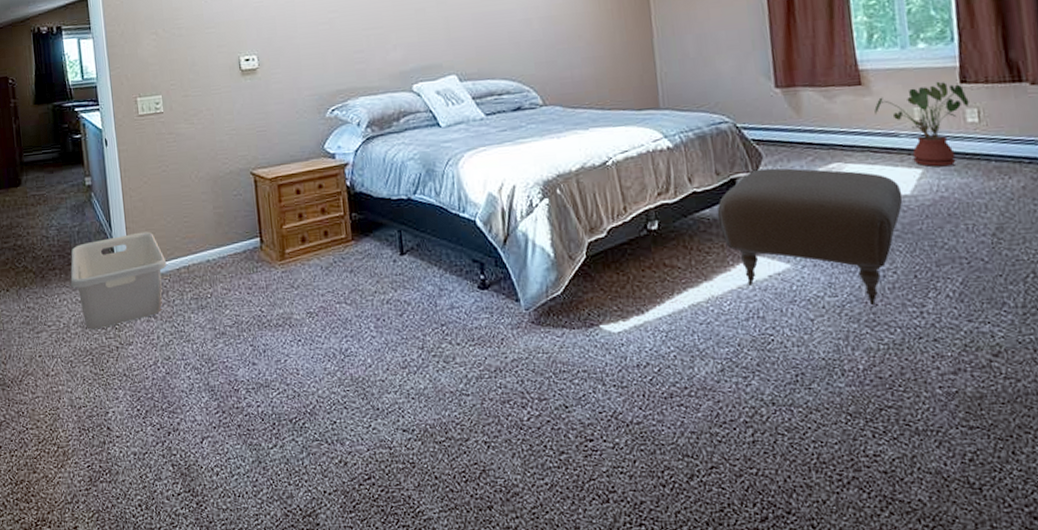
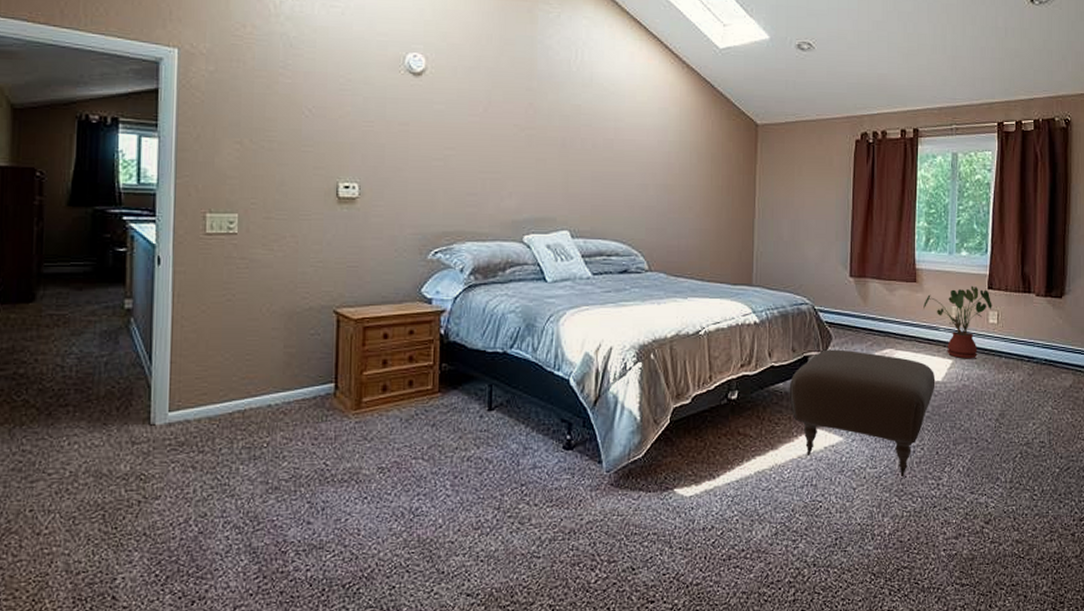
laundry basket: present [70,231,167,330] -> none [87,368,218,480]

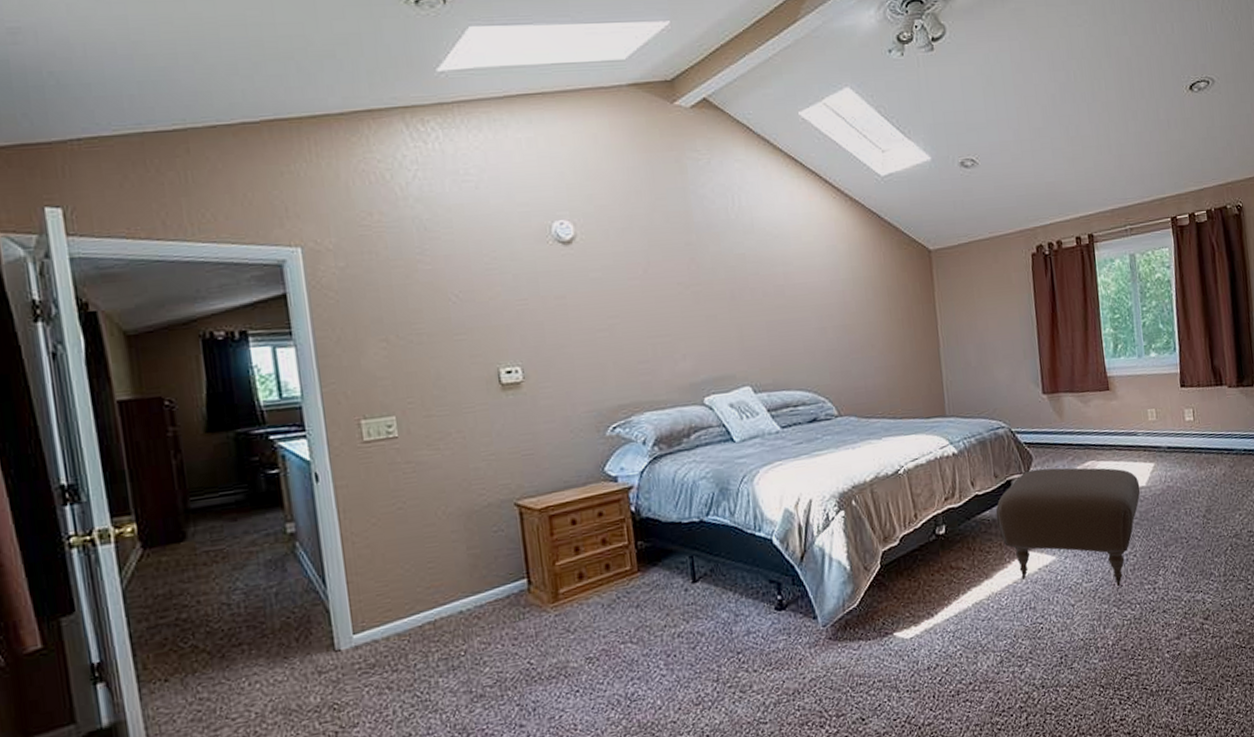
house plant: present [923,285,992,359] -> none [1119,386,1187,461]

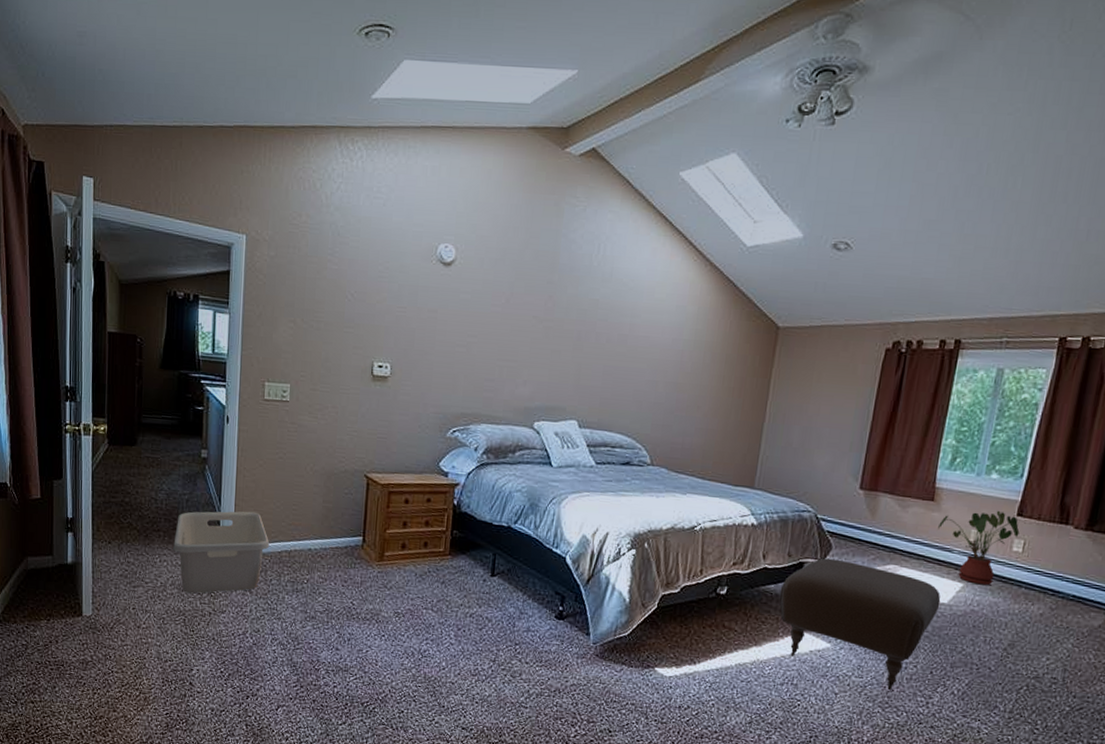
laundry basket: none [265,584,406,716] -> present [173,511,270,594]
house plant: none [1119,386,1187,461] -> present [938,510,1020,586]

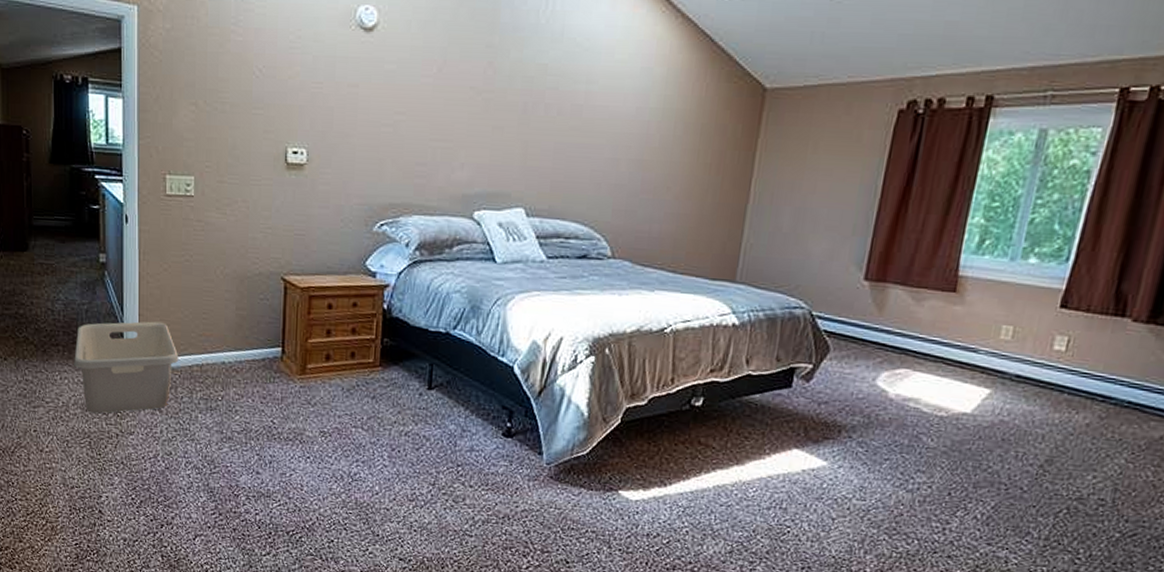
ottoman: present [779,558,941,690] -> none [765,362,963,514]
house plant: present [938,510,1020,586] -> none [960,301,1063,391]

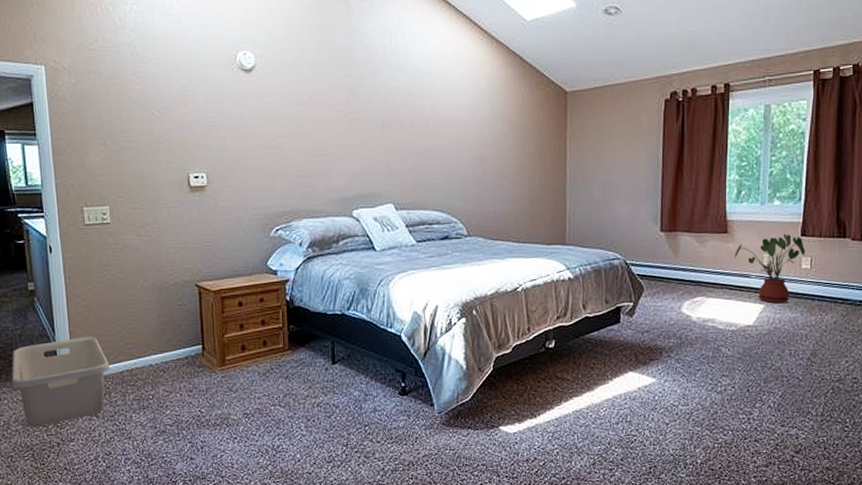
house plant: none [960,301,1063,391] -> present [735,233,806,304]

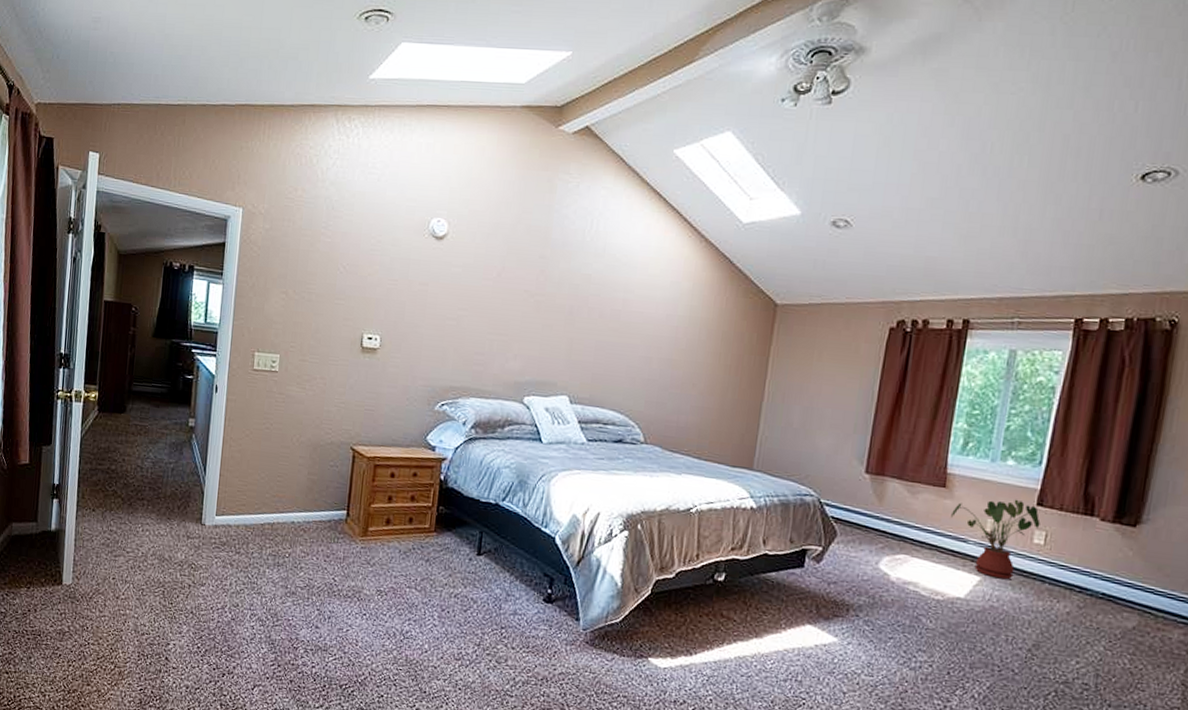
laundry basket: present [11,336,110,427] -> none [156,480,253,565]

